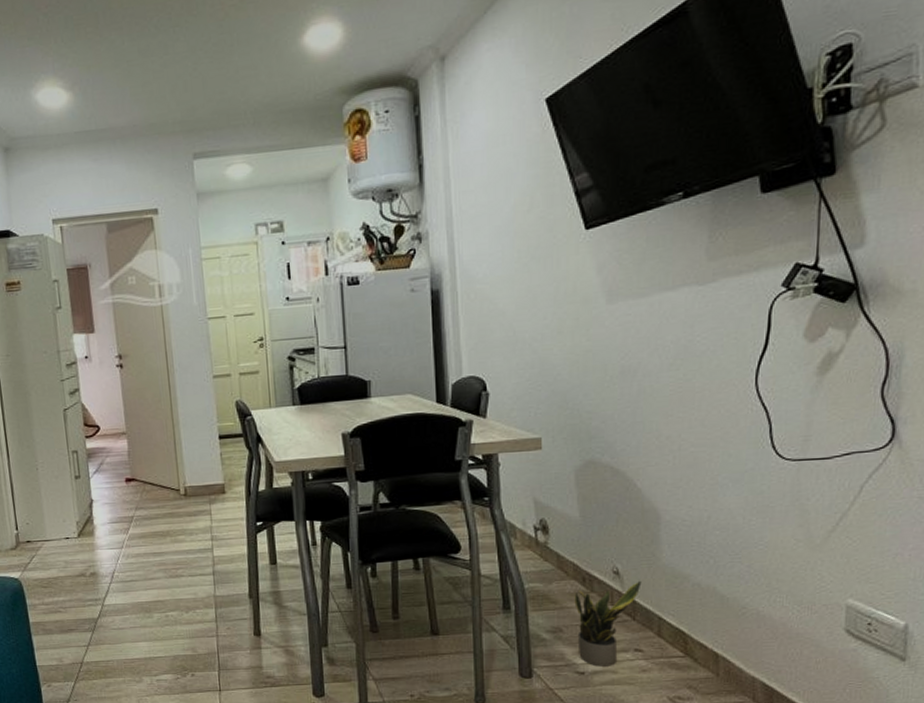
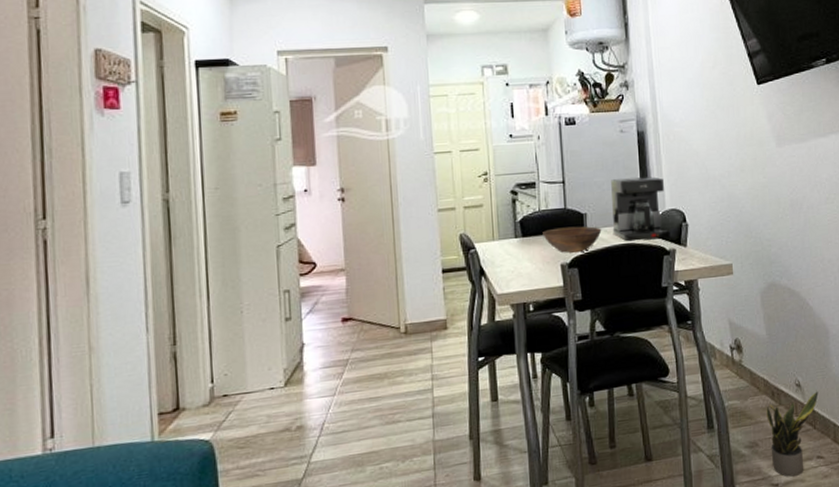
bowl: none [322,394,388,422] -> present [542,226,602,253]
coffee maker: none [399,340,467,411] -> present [611,176,670,242]

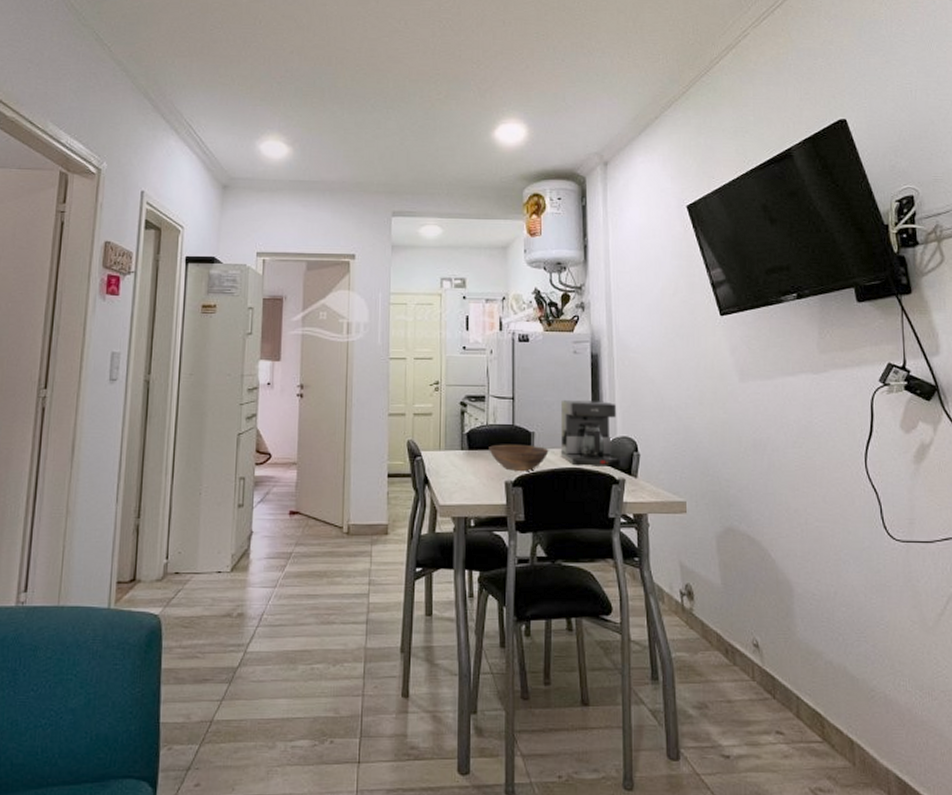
potted plant: present [766,391,819,477] -> none [718,655,780,750]

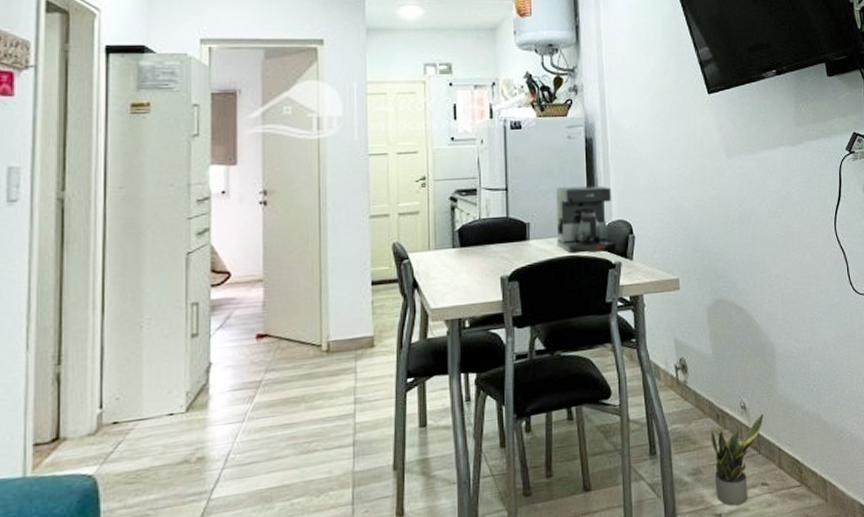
bowl: present [489,444,549,471] -> none [482,236,545,265]
potted plant: none [718,655,780,750] -> present [710,413,764,506]

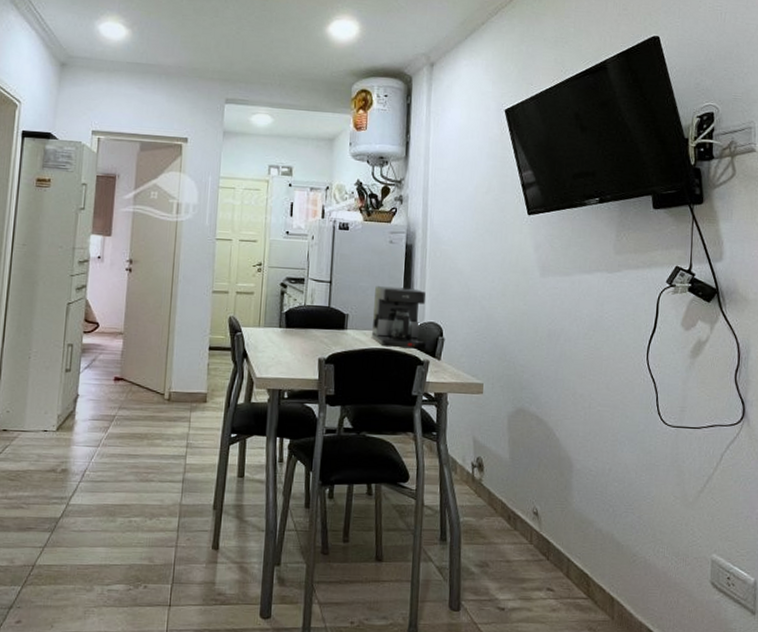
potted plant: present [710,413,764,506] -> none [500,522,556,604]

